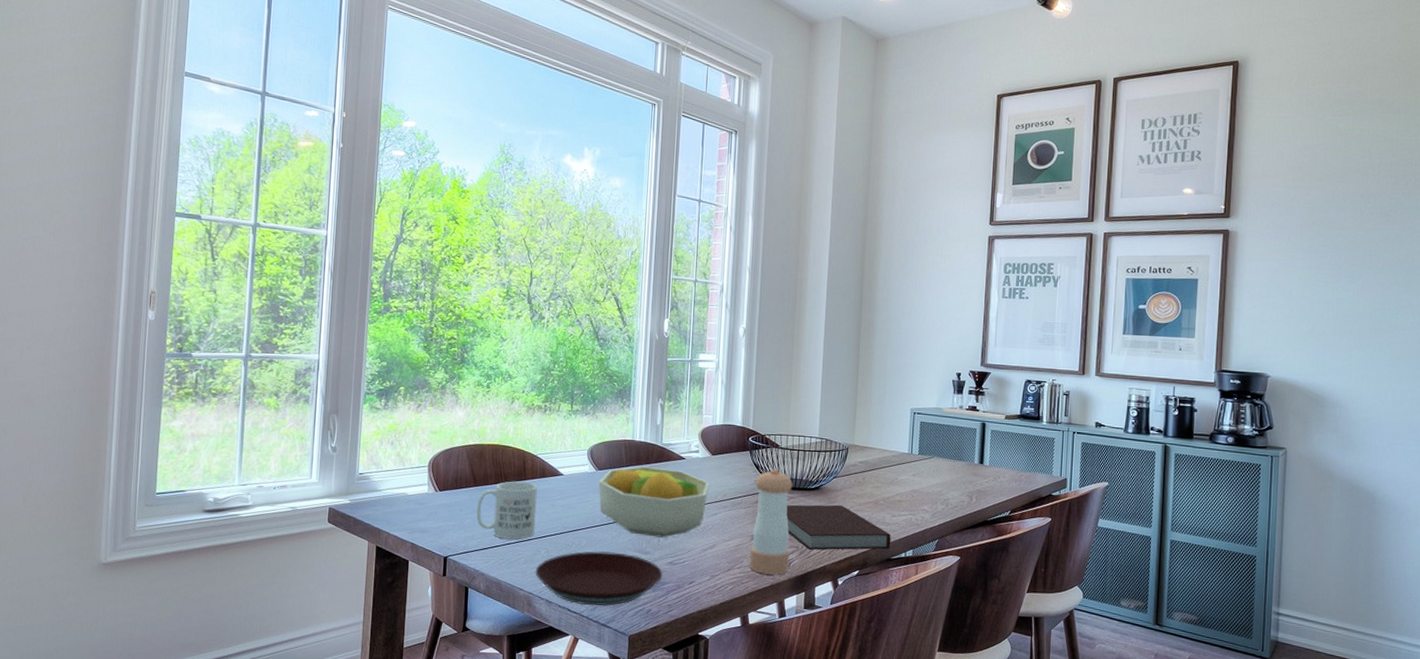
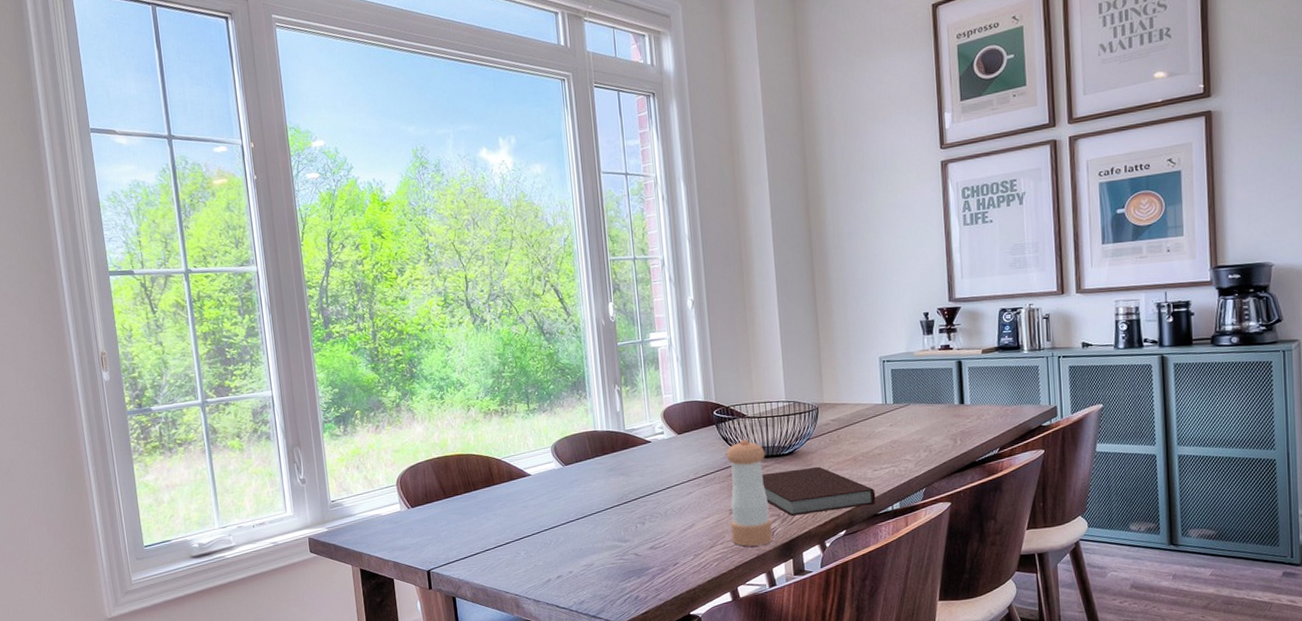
mug: present [476,481,538,540] -> none [450,486,512,546]
plate: present [535,551,663,607] -> none [517,544,646,600]
fruit bowl: present [598,466,710,538] -> none [567,454,680,524]

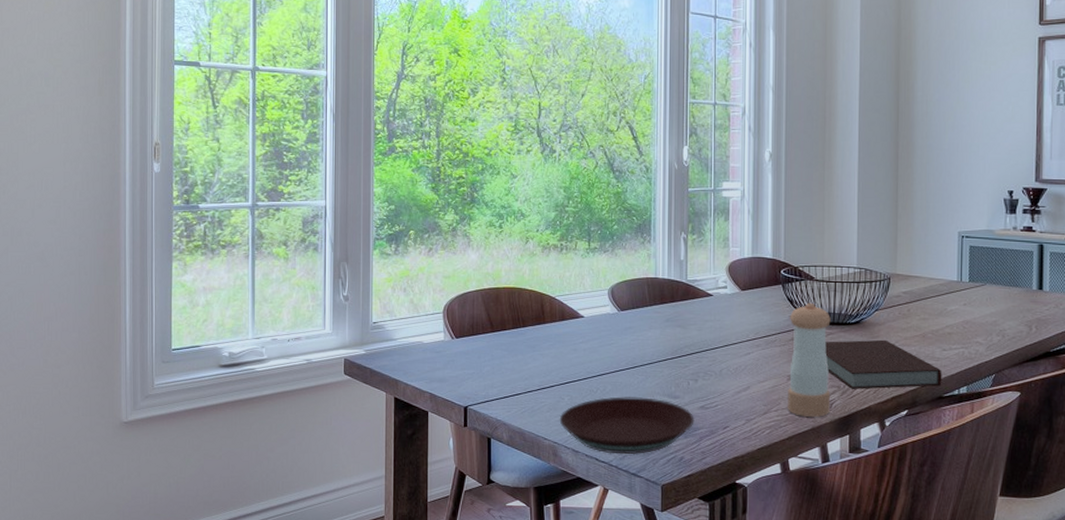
plate: none [517,544,646,600] -> present [559,396,694,455]

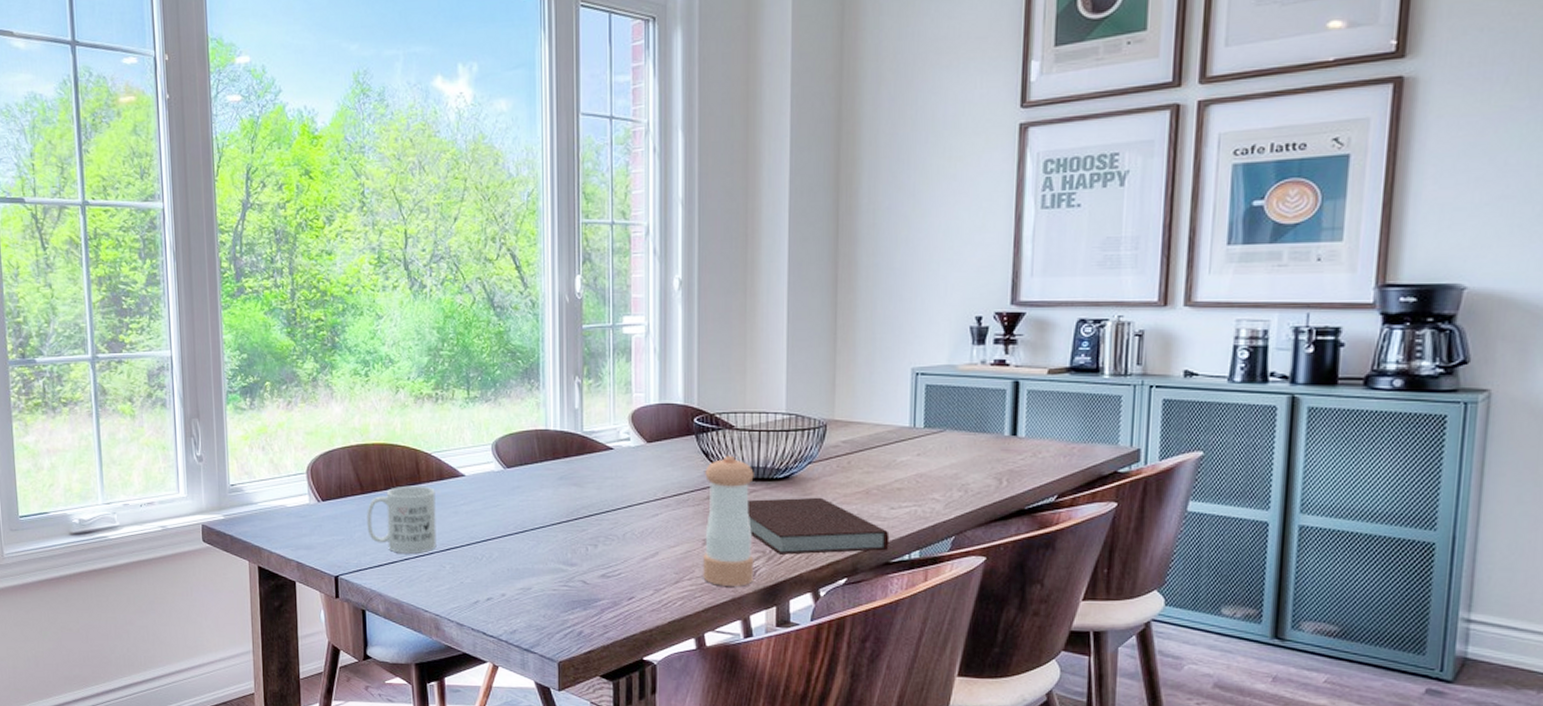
mug: none [495,325,557,387] -> present [367,485,437,554]
plate: present [559,396,694,455] -> none [440,564,595,629]

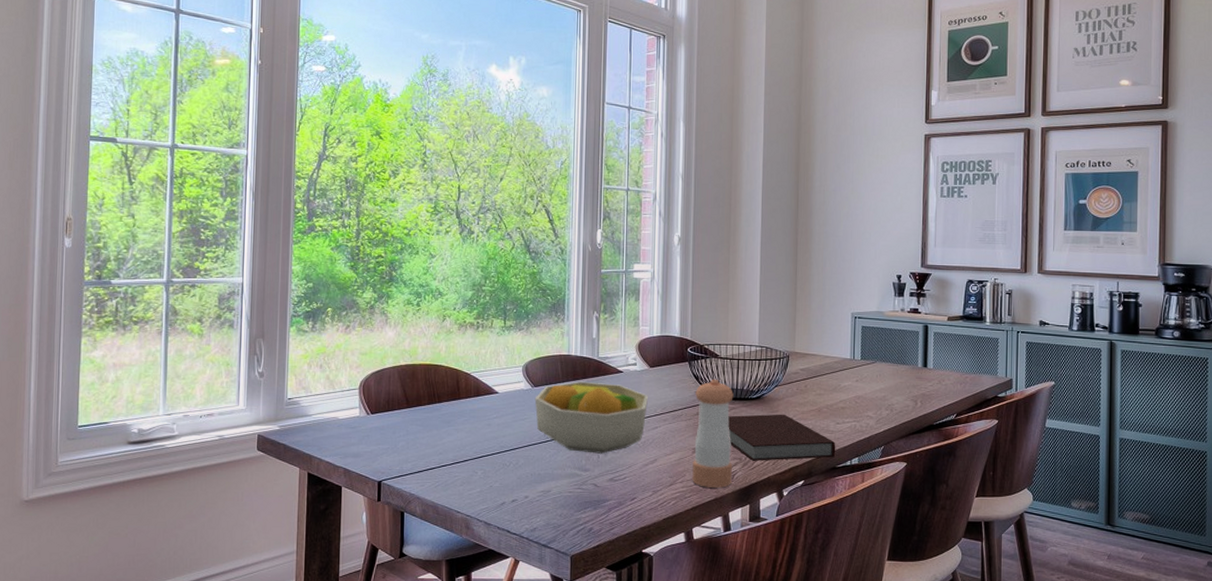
mug: present [367,485,437,554] -> none [410,401,472,461]
fruit bowl: none [508,461,647,546] -> present [534,381,649,454]

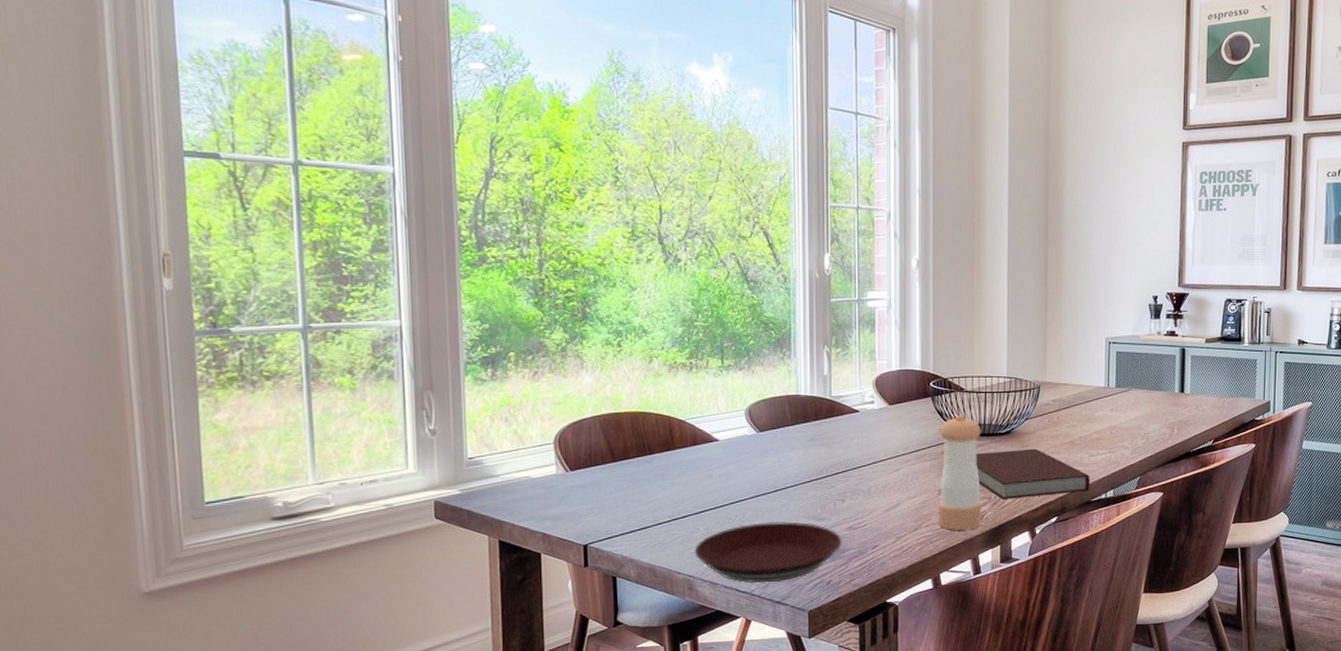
plate: none [472,470,604,527] -> present [694,522,842,584]
fruit bowl: present [534,381,649,454] -> none [760,423,889,501]

